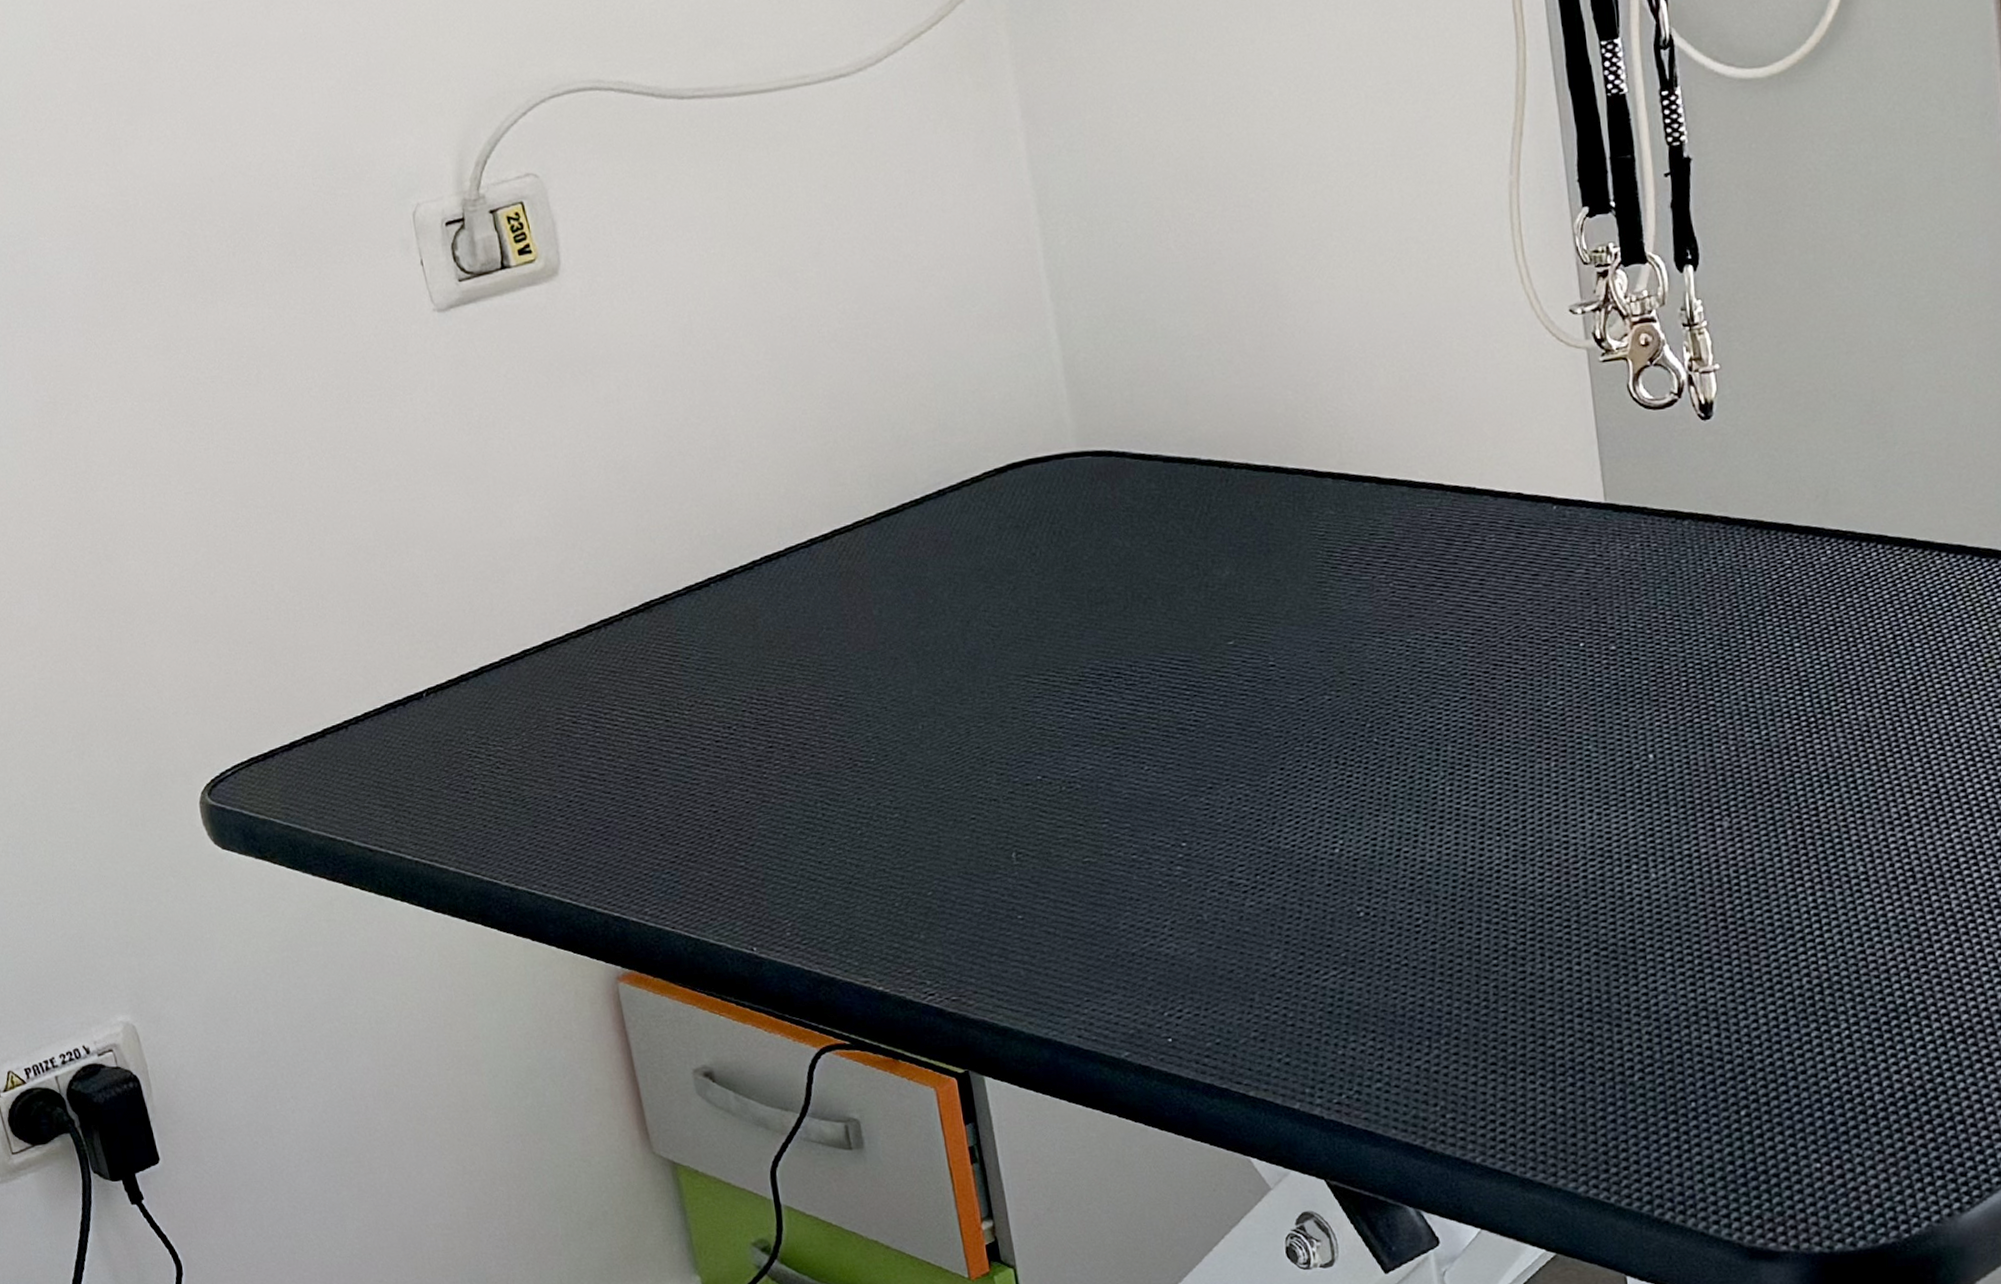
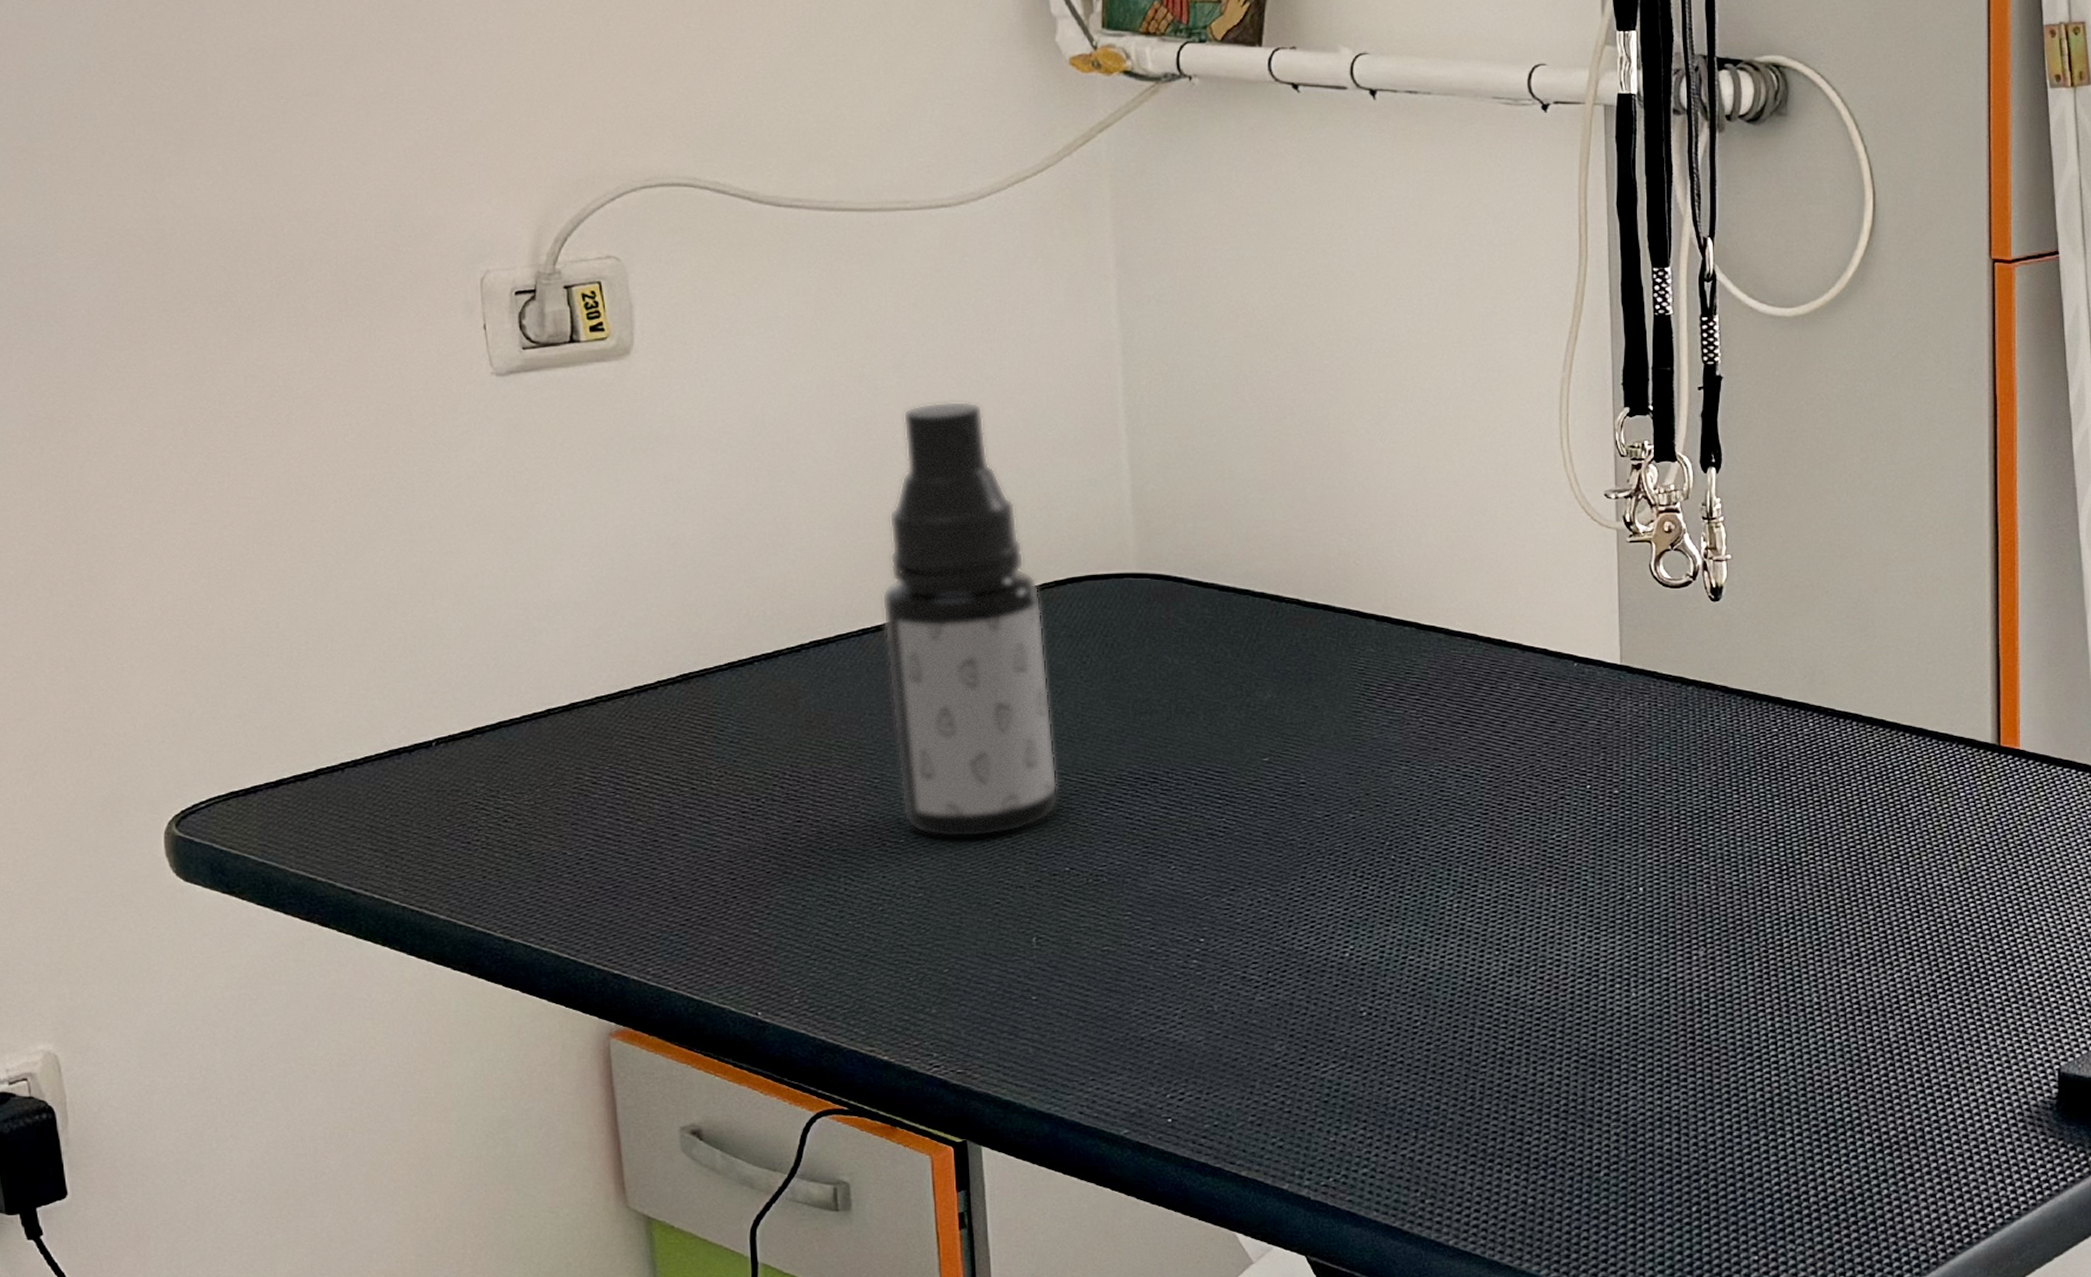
spray bottle: none [823,284,1022,753] -> present [881,401,1057,837]

